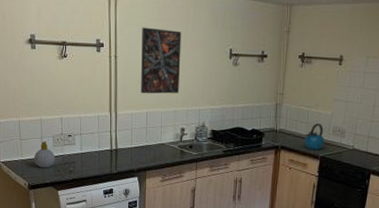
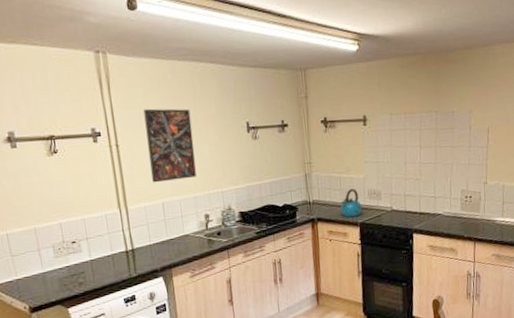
soap bottle: present [33,141,55,168] -> none [31,252,60,285]

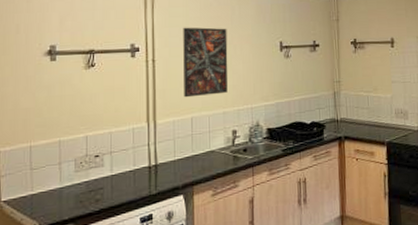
kettle: present [341,189,362,218] -> none [368,107,389,137]

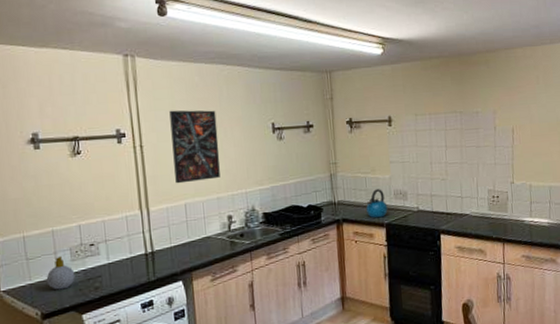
soap bottle: none [48,166,77,202] -> present [46,255,75,290]
kettle: none [368,107,389,137] -> present [366,189,388,218]

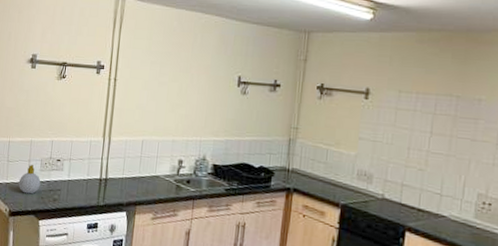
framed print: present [169,110,220,184] -> none [138,50,187,122]
kettle: present [366,189,388,218] -> none [322,164,347,197]

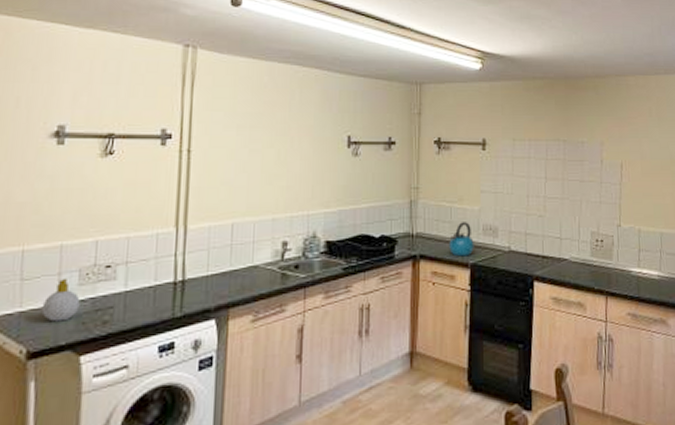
kettle: none [322,164,347,197] -> present [449,222,474,257]

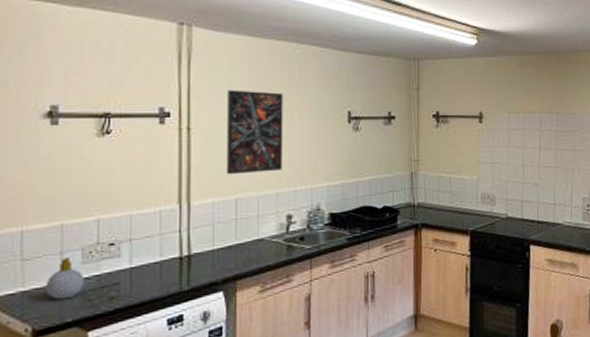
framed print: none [224,112,284,199] -> present [227,89,284,175]
kettle: present [449,222,474,257] -> none [449,191,473,224]

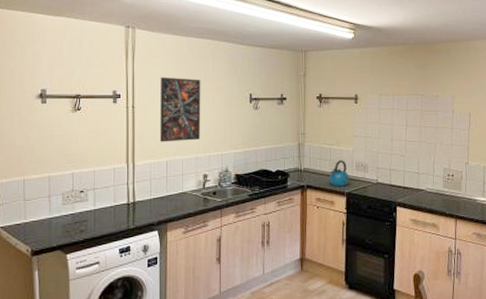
soap bottle: present [45,256,85,300] -> none [39,199,64,230]
kettle: none [449,191,473,224] -> present [329,160,349,187]

